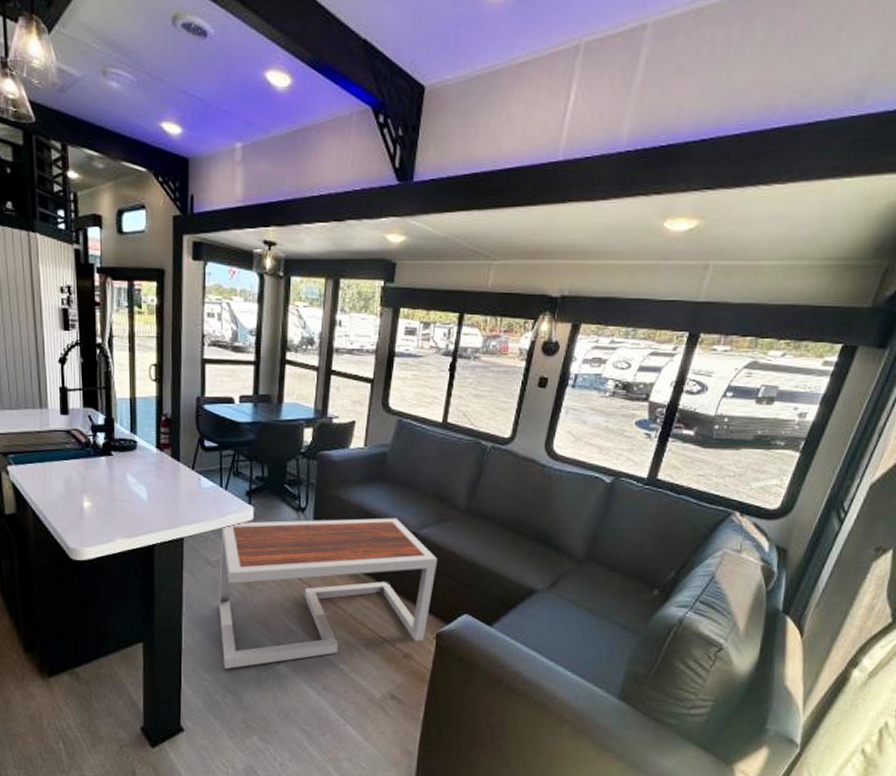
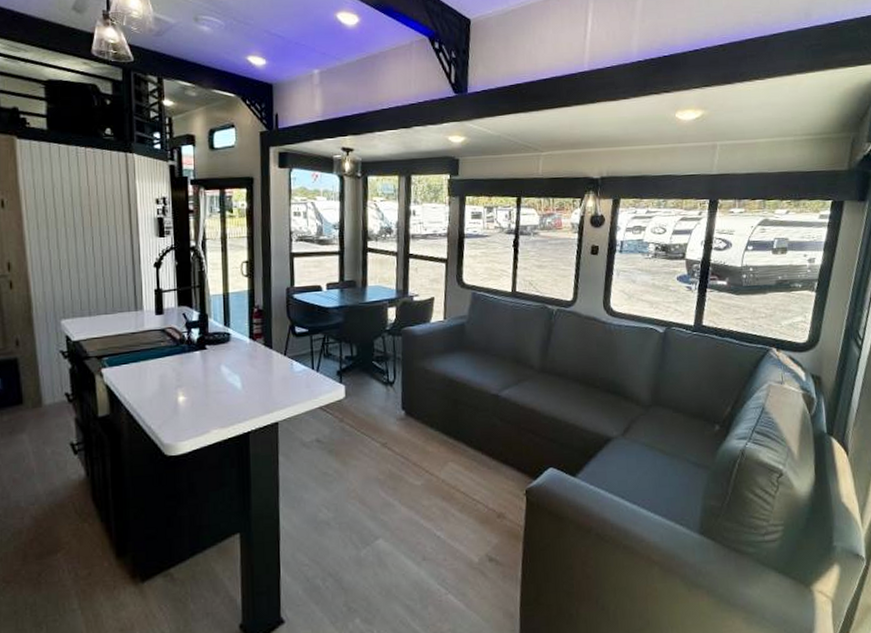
coffee table: present [219,517,438,669] -> none [314,382,521,550]

